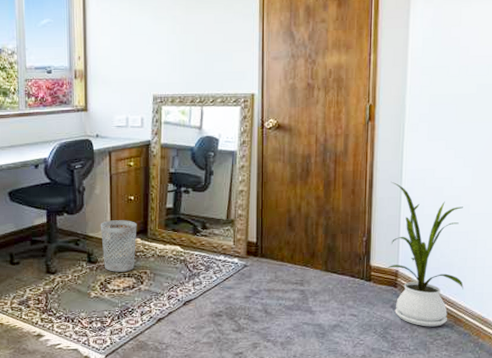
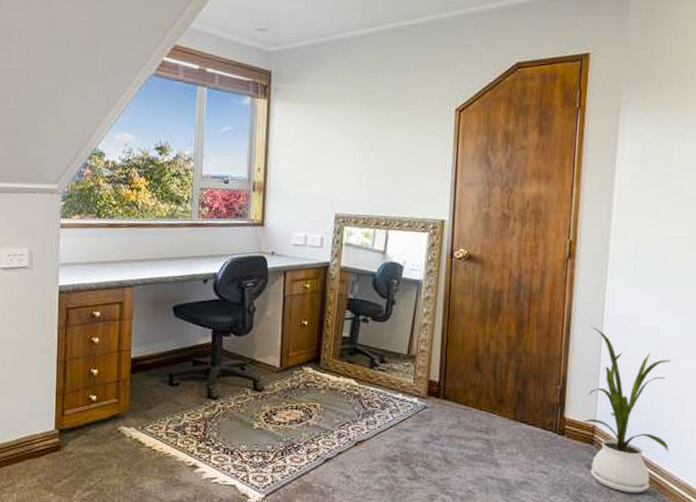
wastebasket: present [100,220,137,272] -> none [269,345,309,403]

